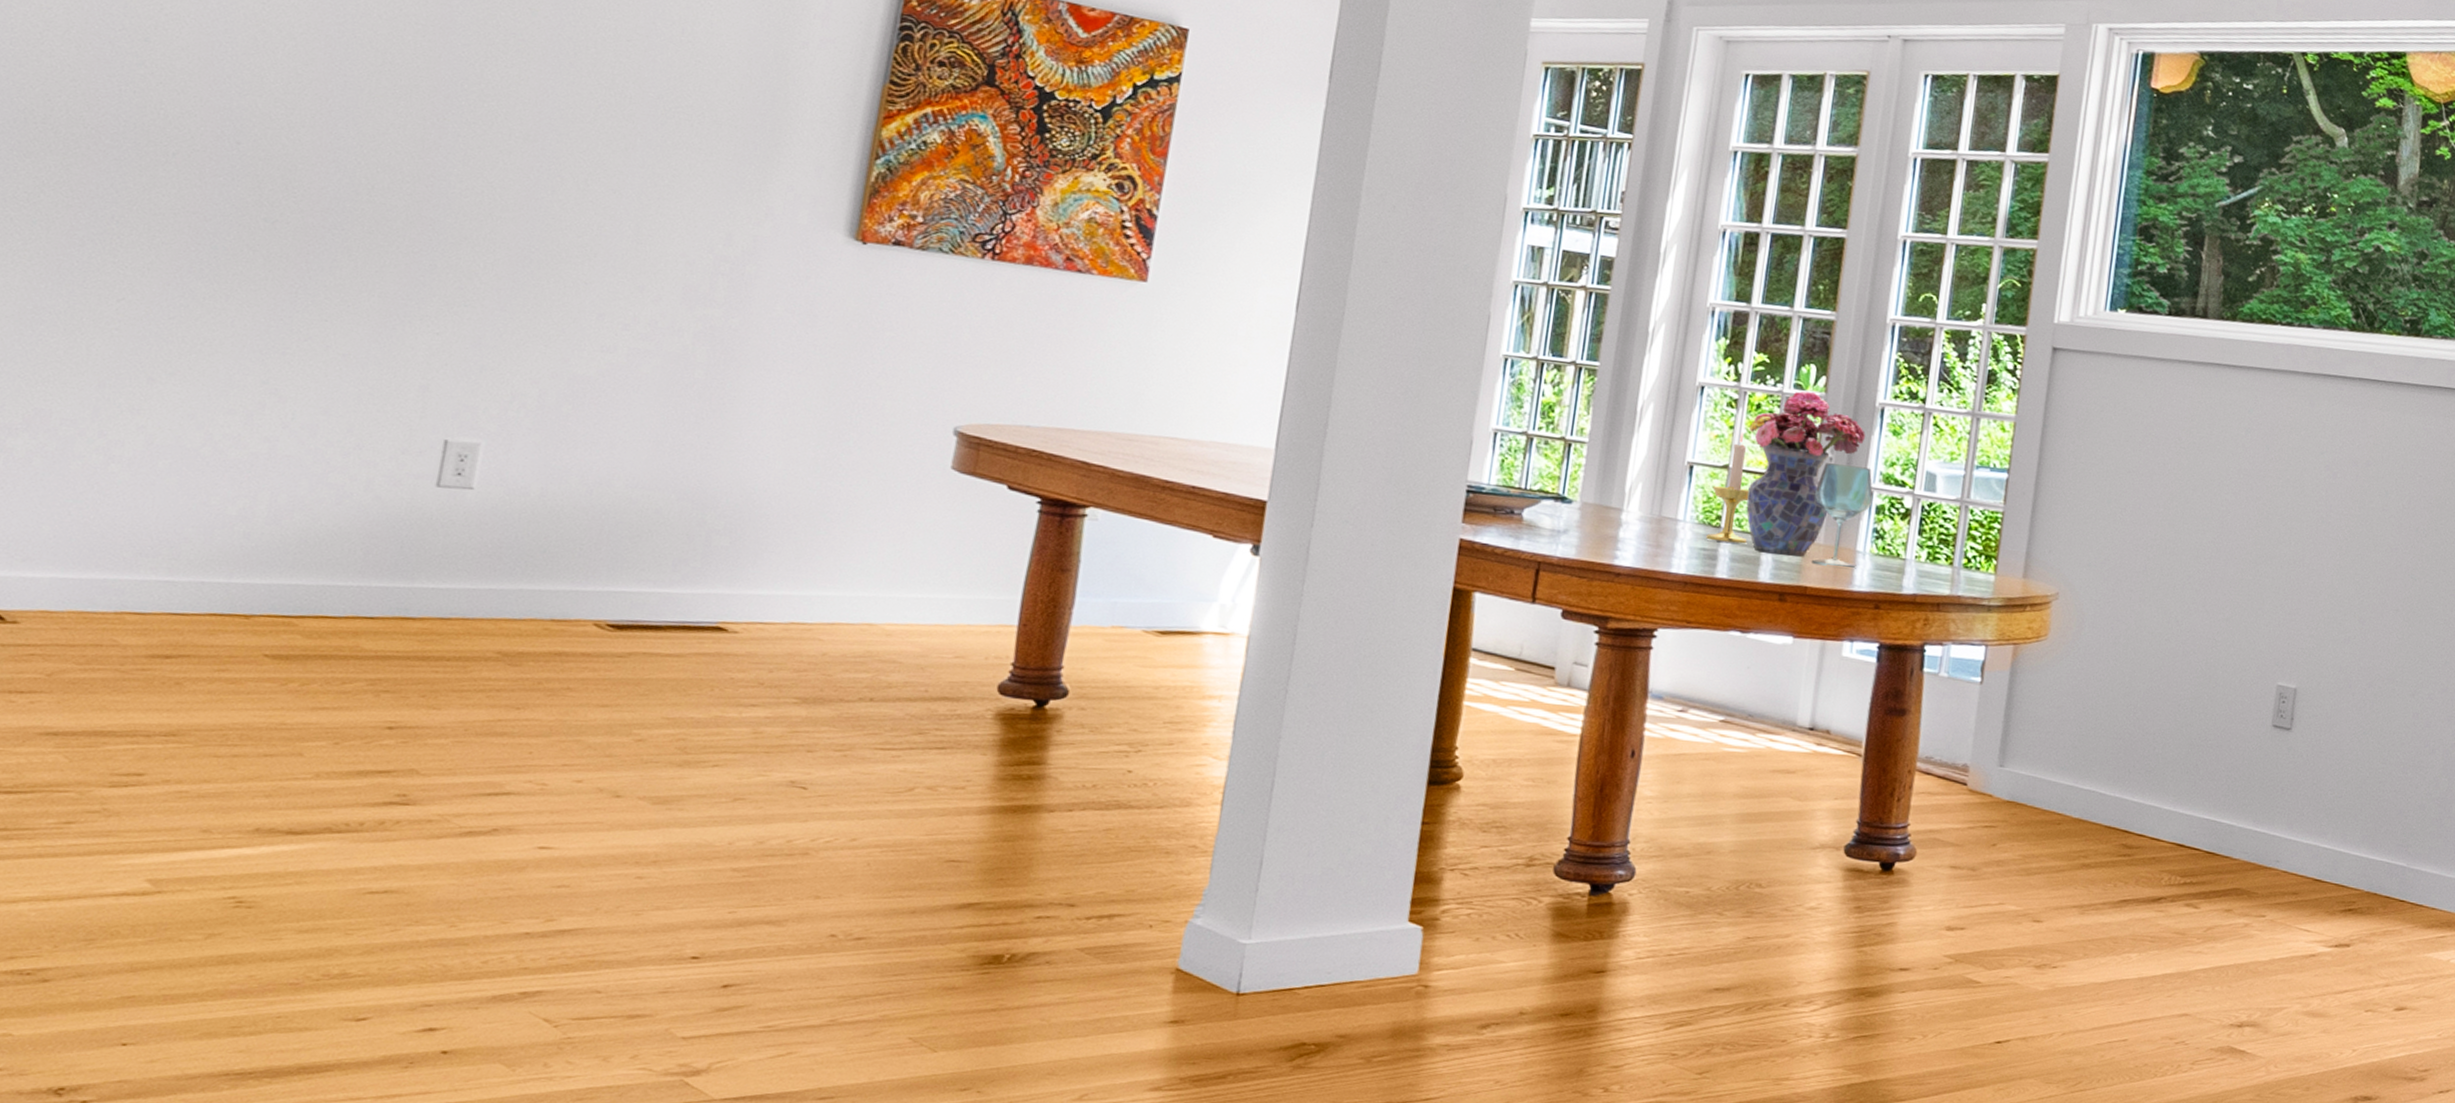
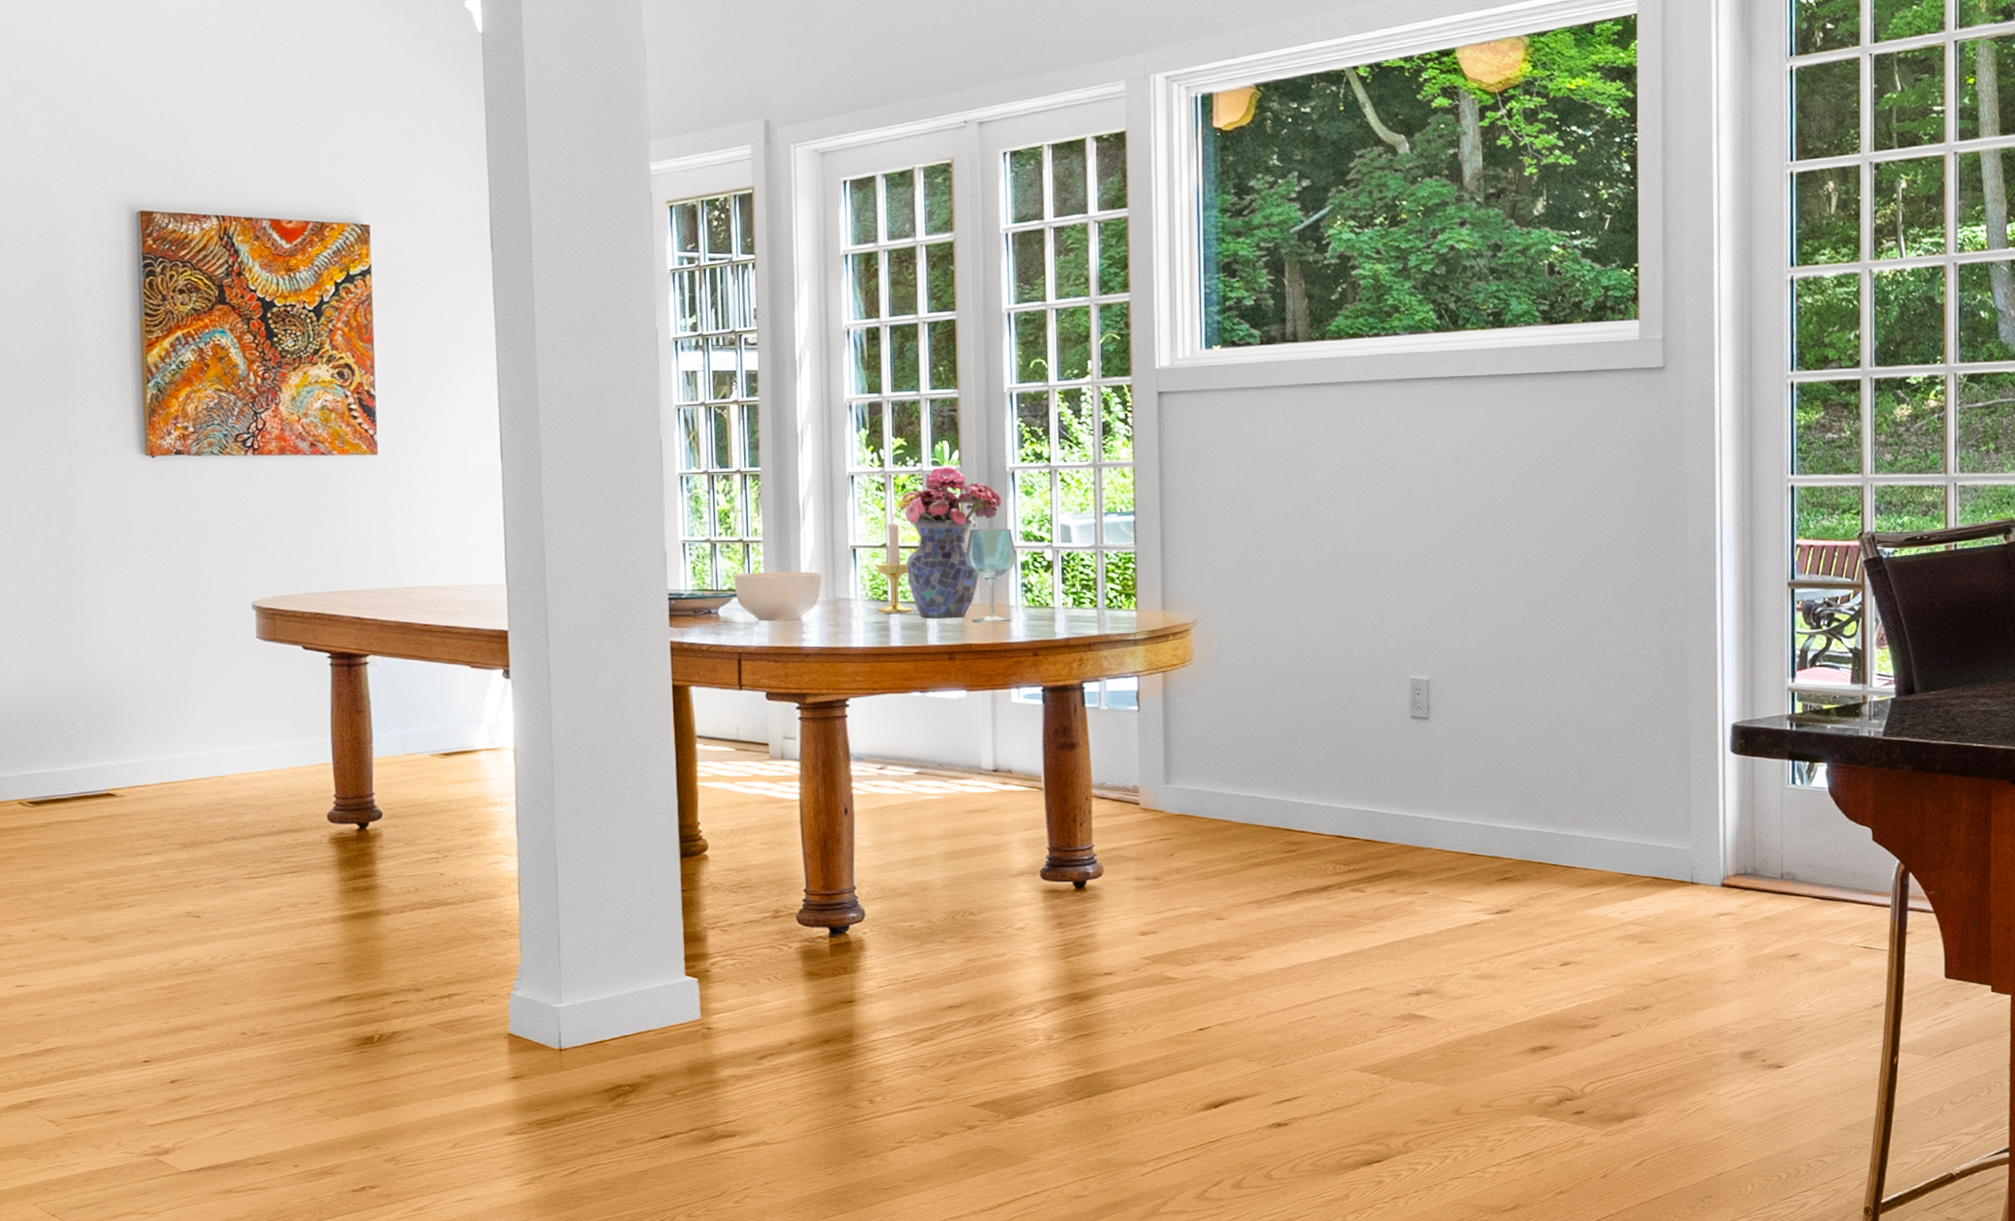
bowl: none [1545,473,1651,535] -> present [733,571,823,622]

